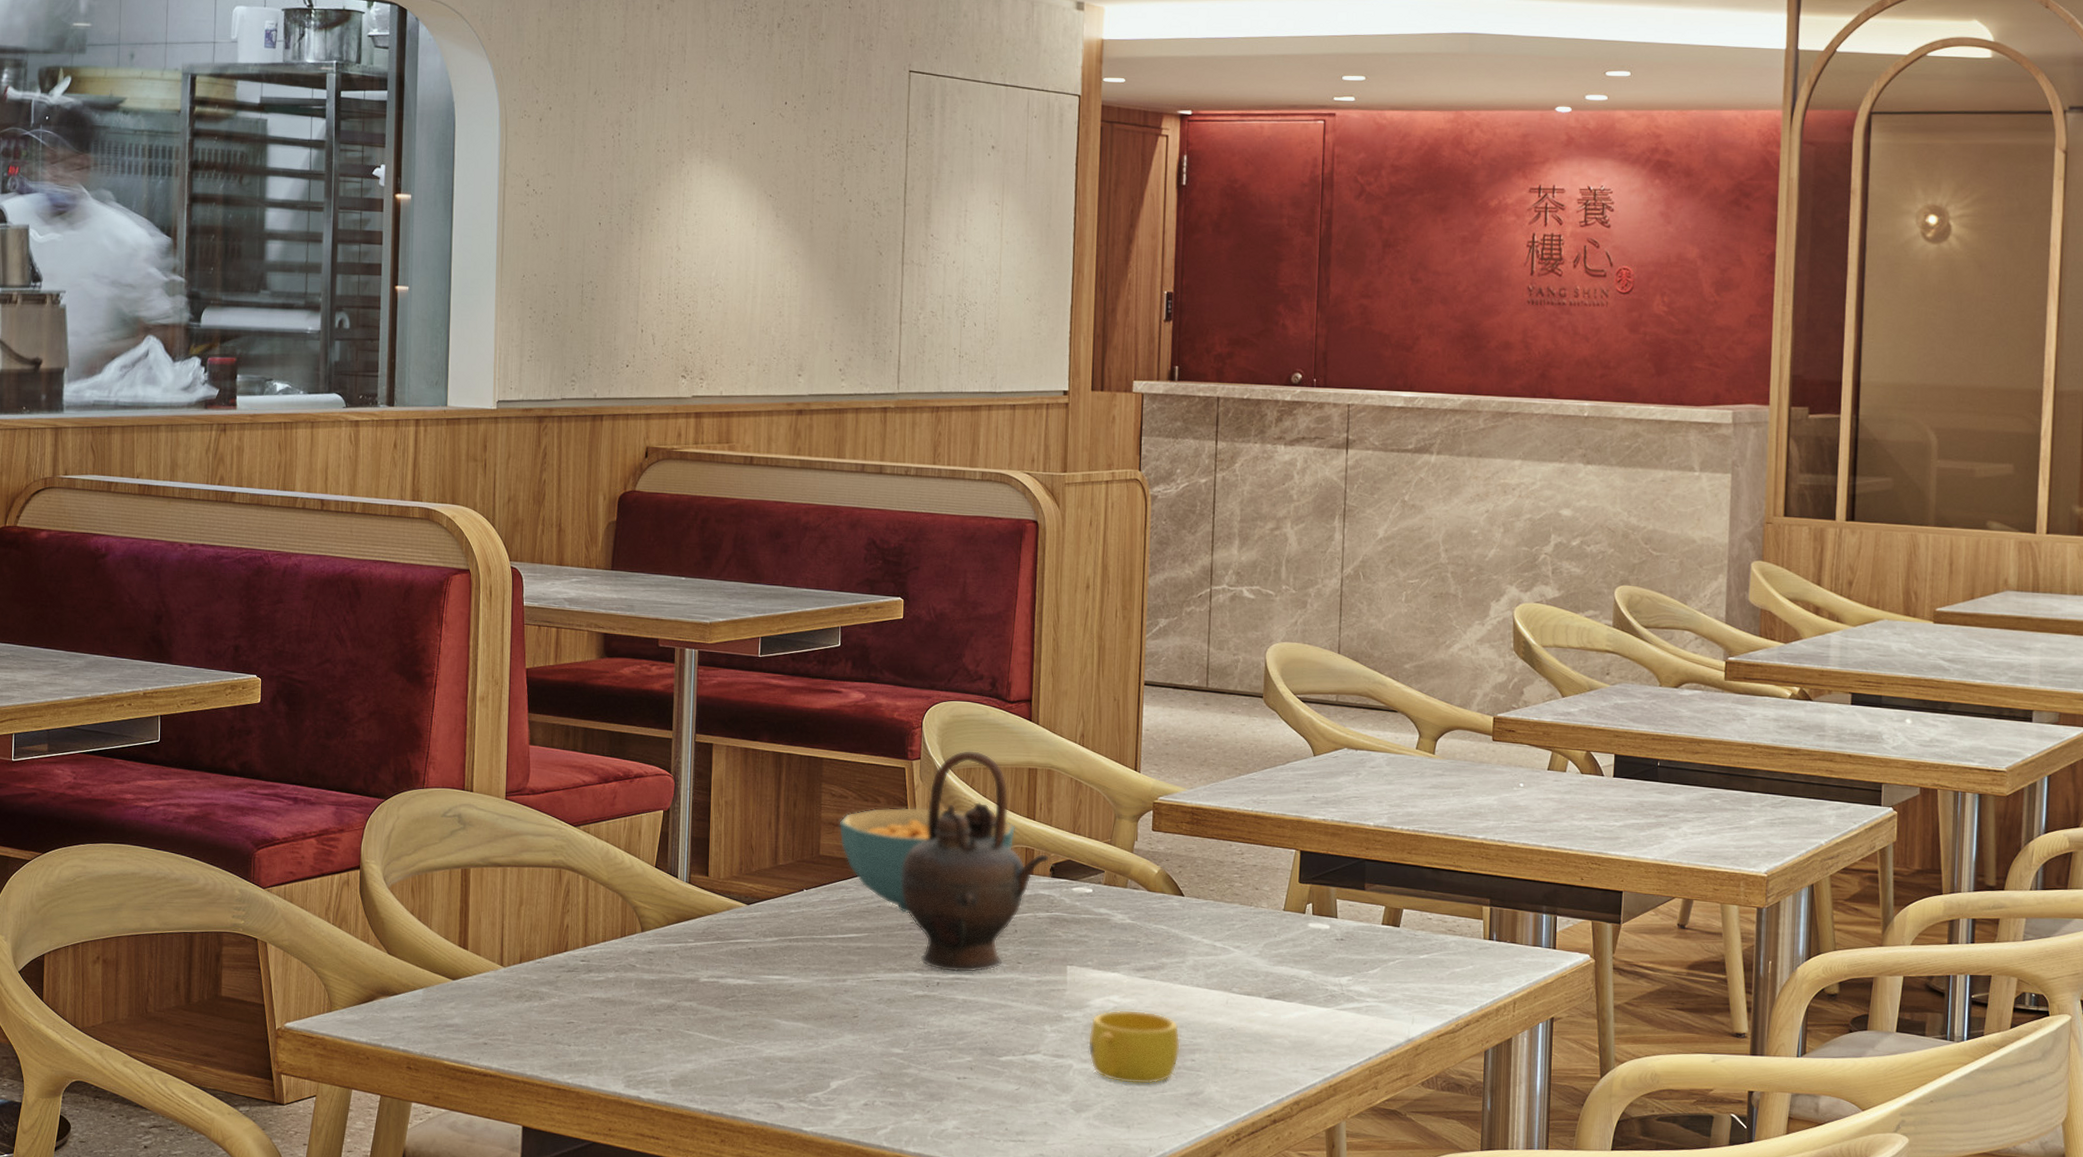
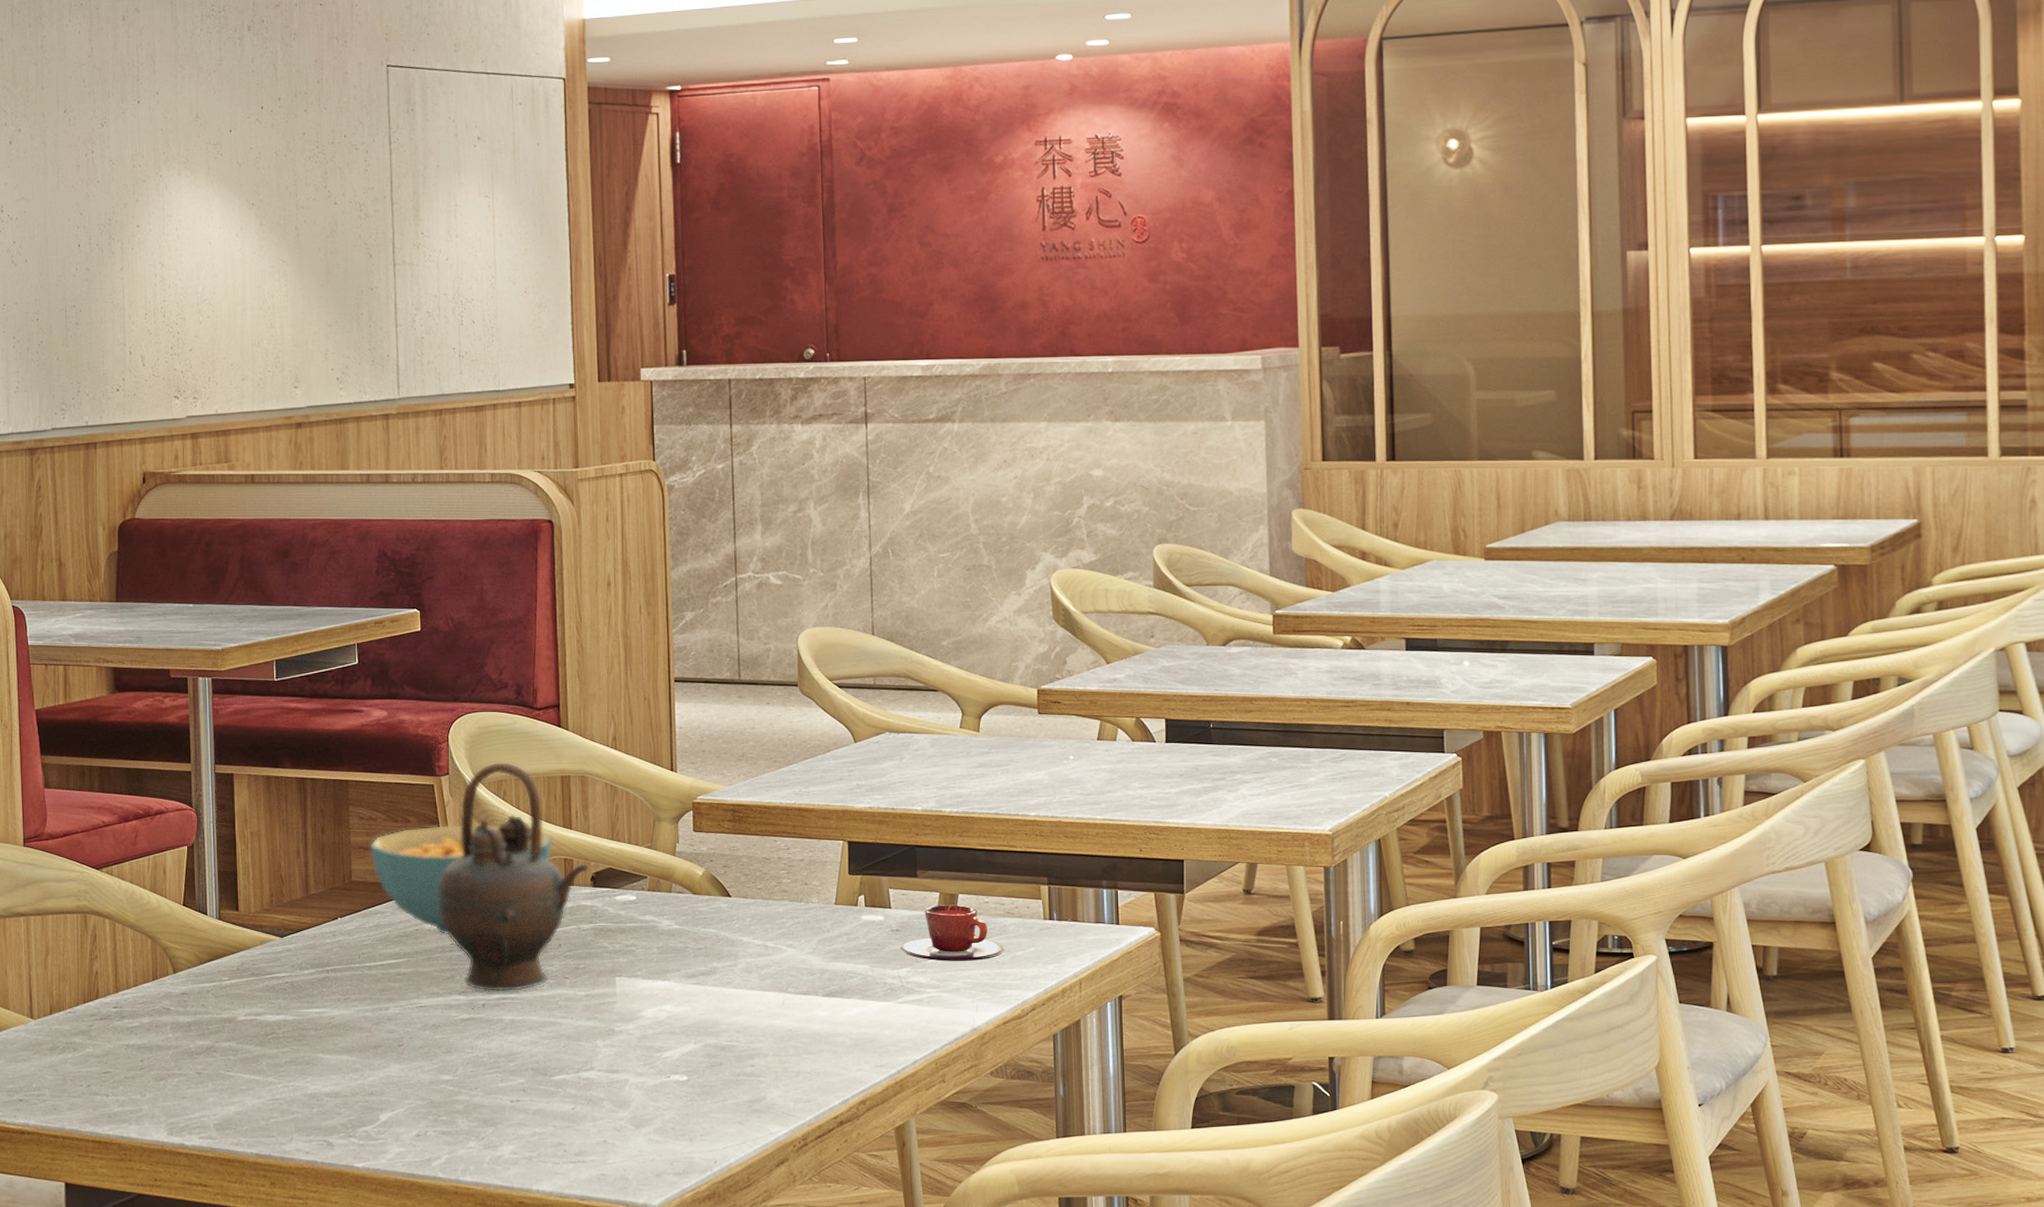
cup: present [1088,1009,1180,1085] -> none [643,1018,738,1095]
teacup: none [1344,918,1444,974] -> present [901,904,1005,961]

